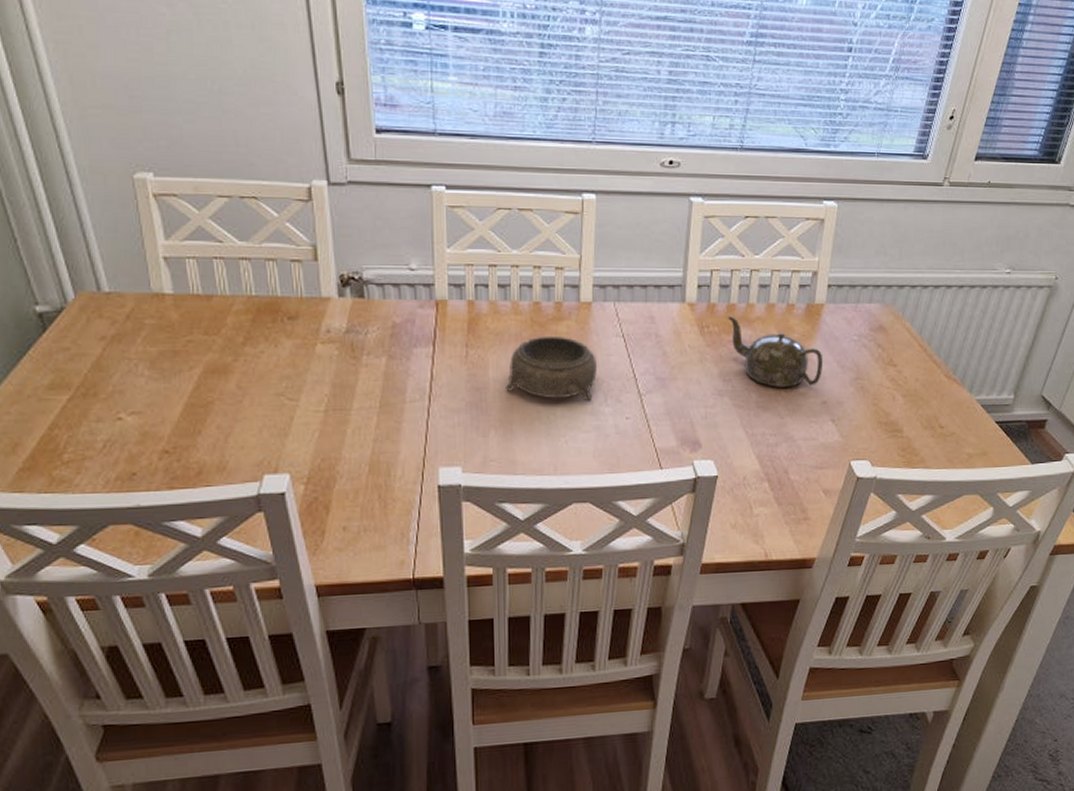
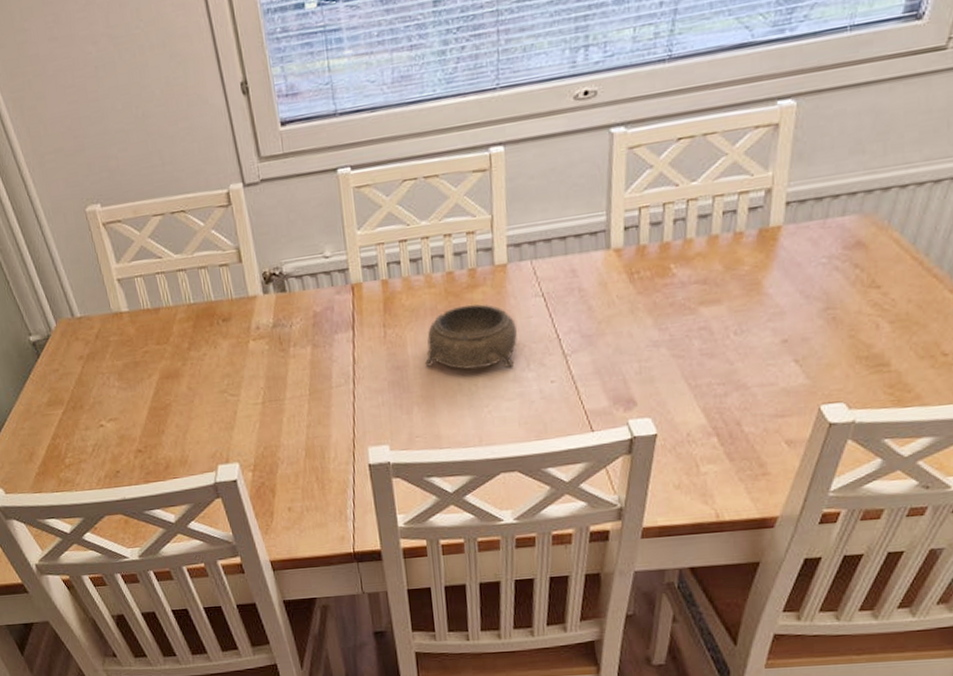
teapot: present [728,316,824,387] -> none [661,256,783,331]

